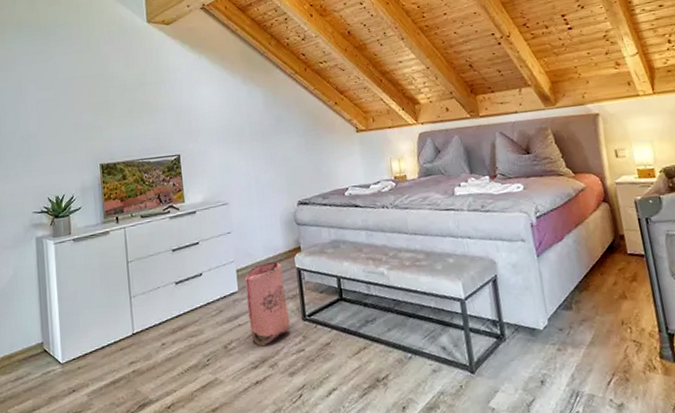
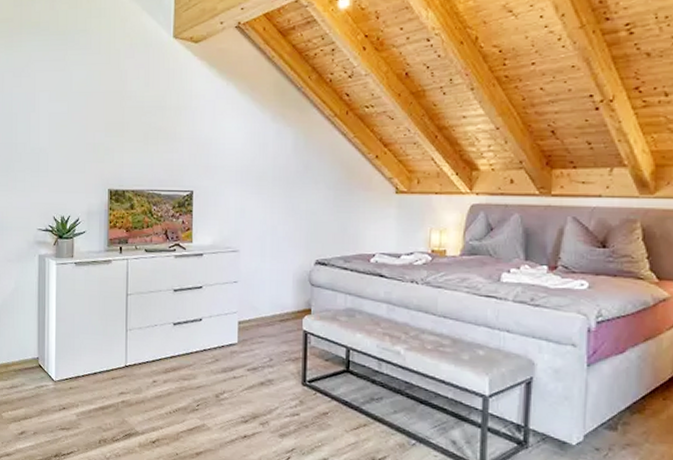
bag: present [244,261,291,347] -> none [244,319,289,403]

